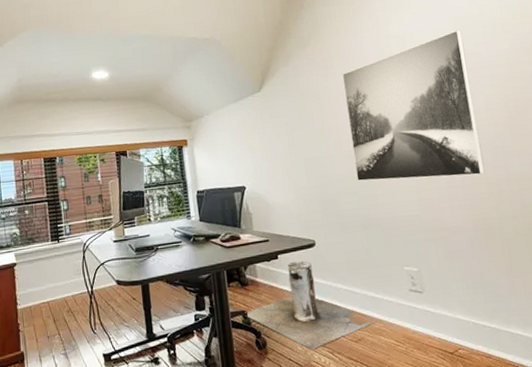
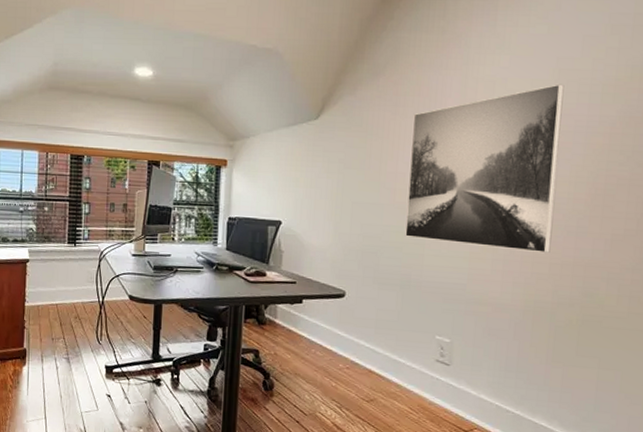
trash can: present [245,260,378,350] -> none [257,309,395,401]

